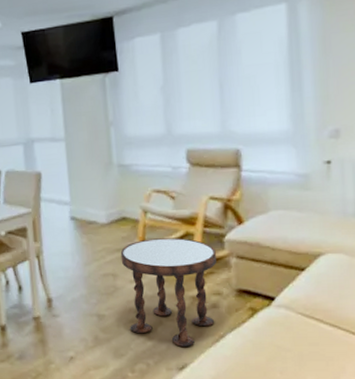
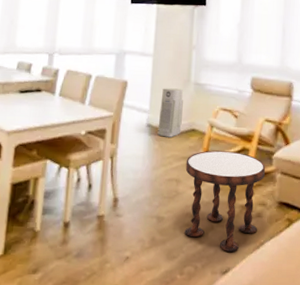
air purifier: none [82,173,110,229] -> present [157,88,183,137]

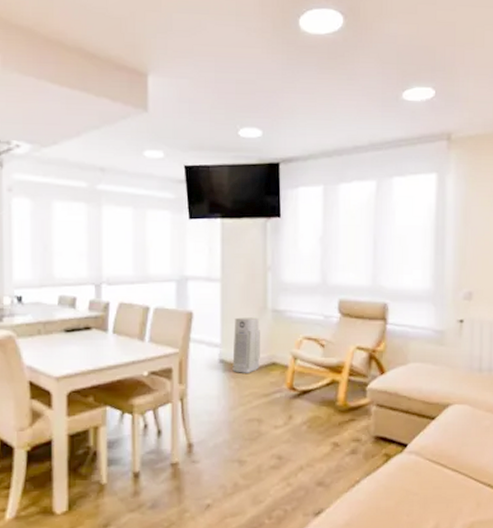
side table: present [185,150,265,252] -> none [267,385,358,492]

